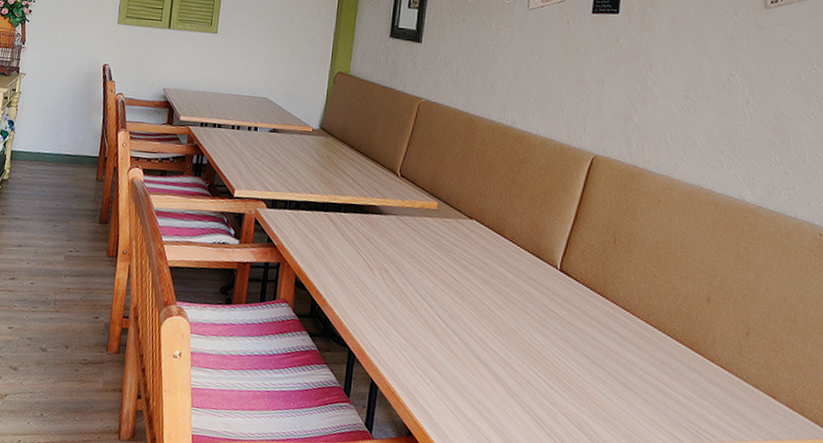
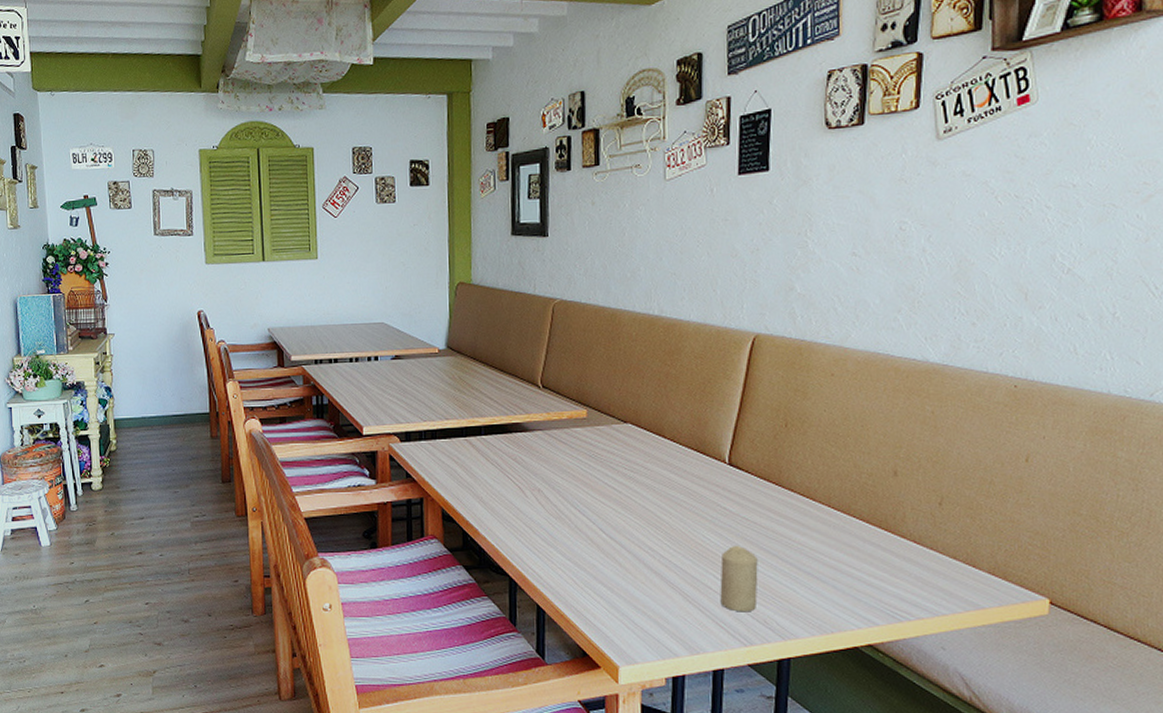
candle: none [540,347,578,414] -> present [720,545,758,612]

